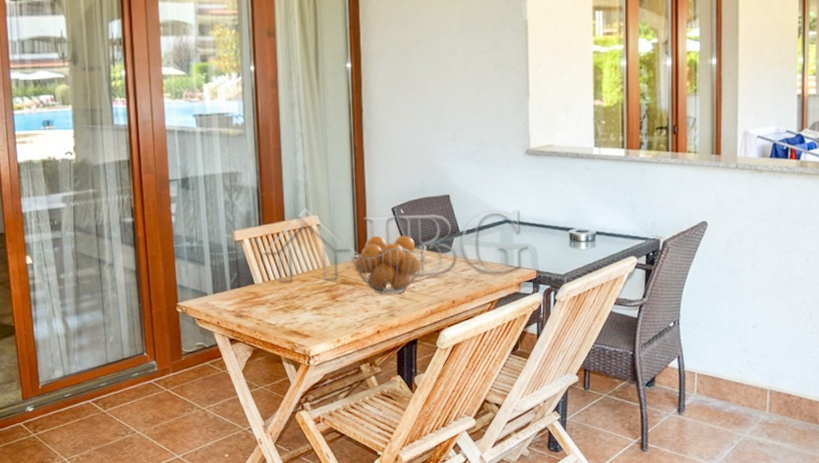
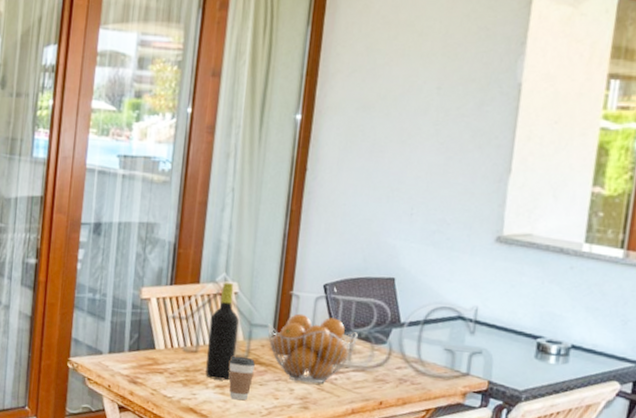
bottle: none [299,217,325,303] -> present [205,283,240,381]
coffee cup: none [321,279,344,318] -> present [229,356,255,401]

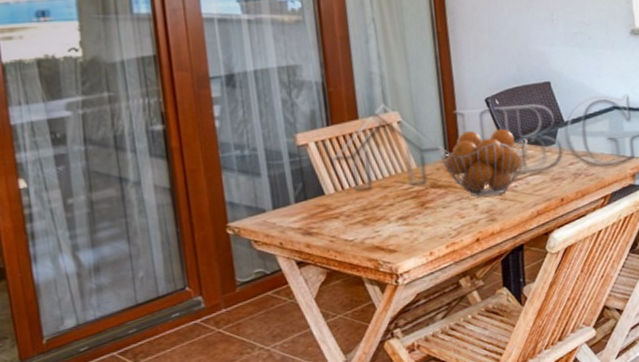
bottle: present [205,283,240,381] -> none [377,113,413,213]
coffee cup: present [229,356,255,401] -> none [406,183,435,228]

